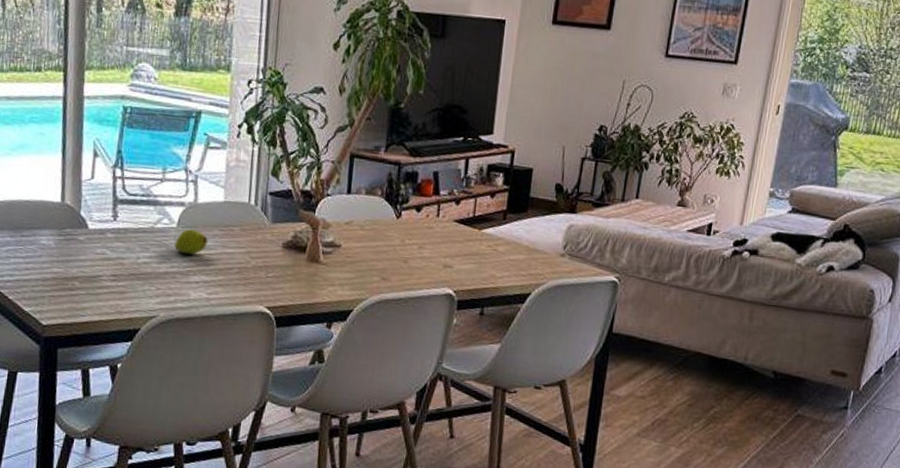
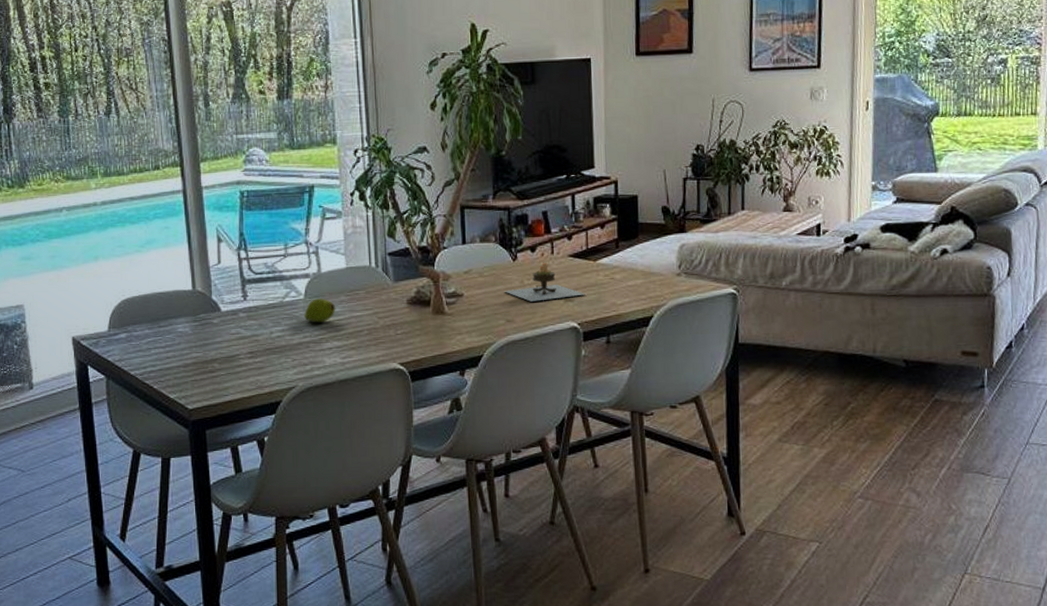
candle: none [383,223,466,263] -> present [504,262,586,302]

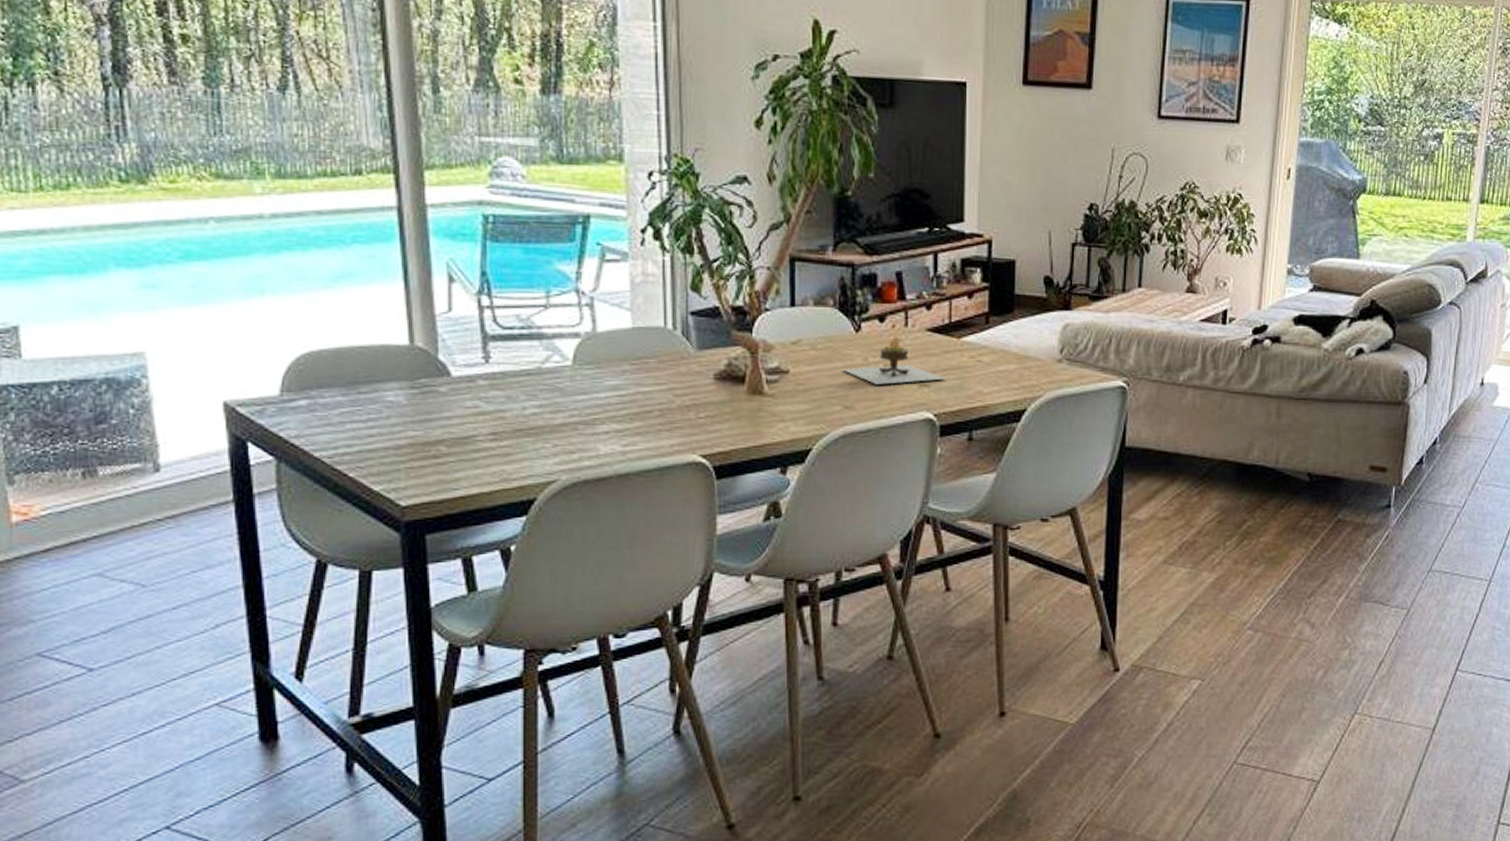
fruit: present [304,298,336,323] -> none [571,366,616,398]

